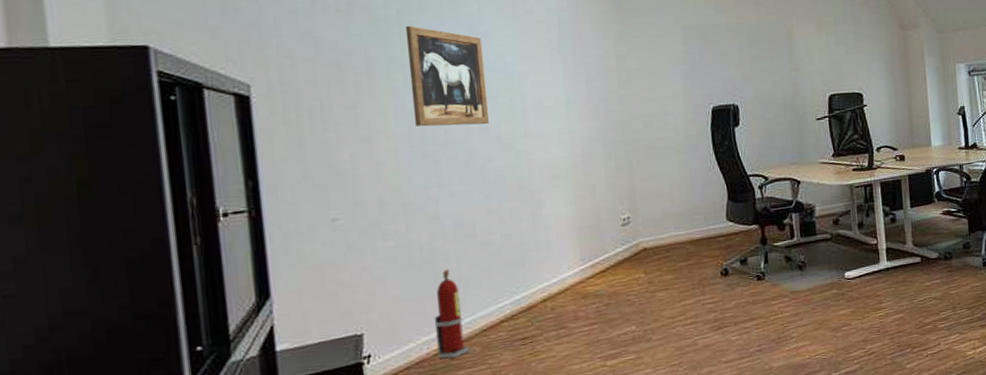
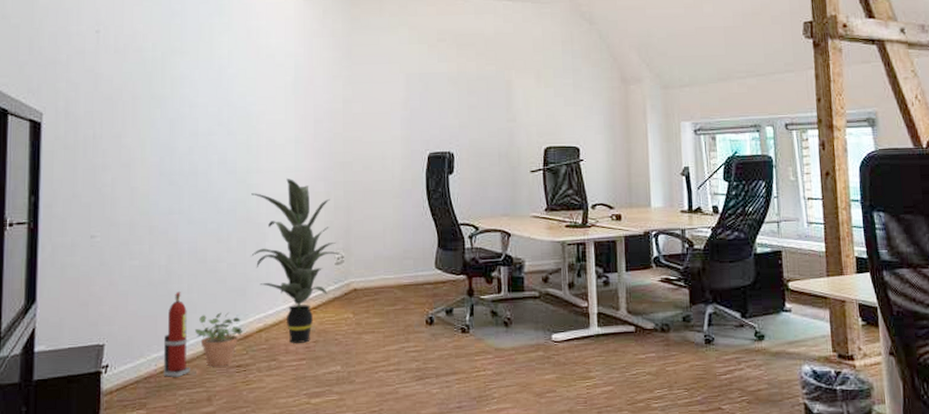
wall art: present [405,25,489,127] -> none [166,66,227,159]
potted plant: none [469,285,528,343] -> present [194,312,245,367]
indoor plant: none [521,141,629,309] -> present [251,179,343,343]

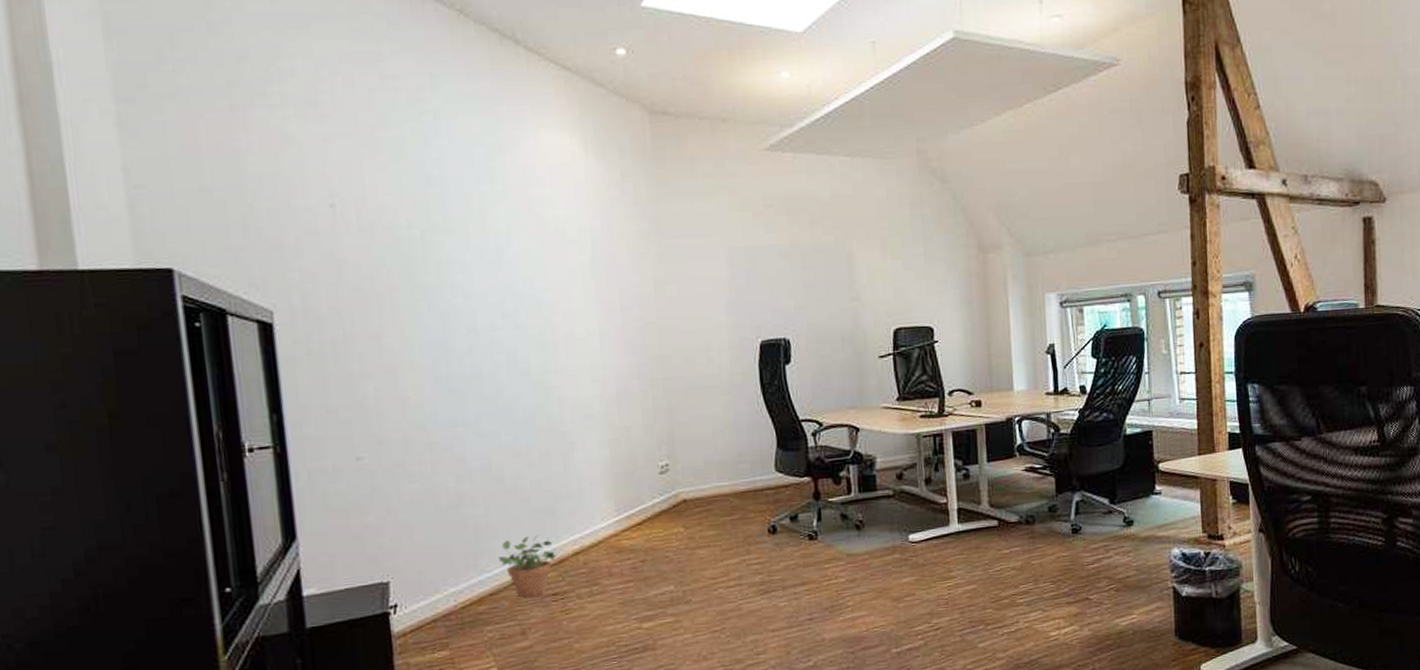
fire extinguisher: present [163,292,190,377] -> none [461,516,498,613]
indoor plant: present [251,179,343,343] -> none [551,378,668,565]

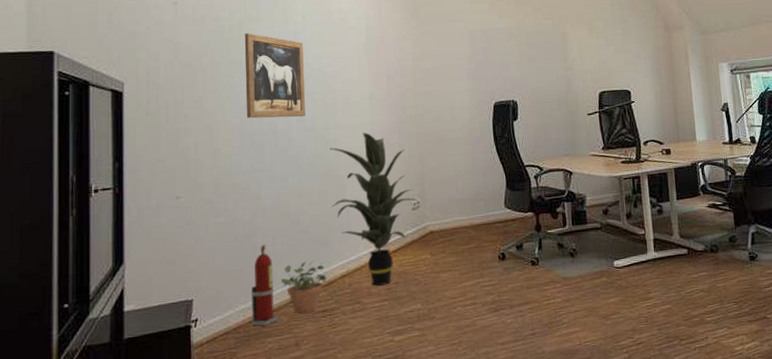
wall art: none [429,247,517,359] -> present [244,33,305,119]
fire extinguisher: none [461,516,498,613] -> present [250,245,278,326]
indoor plant: none [551,378,668,565] -> present [330,132,419,286]

